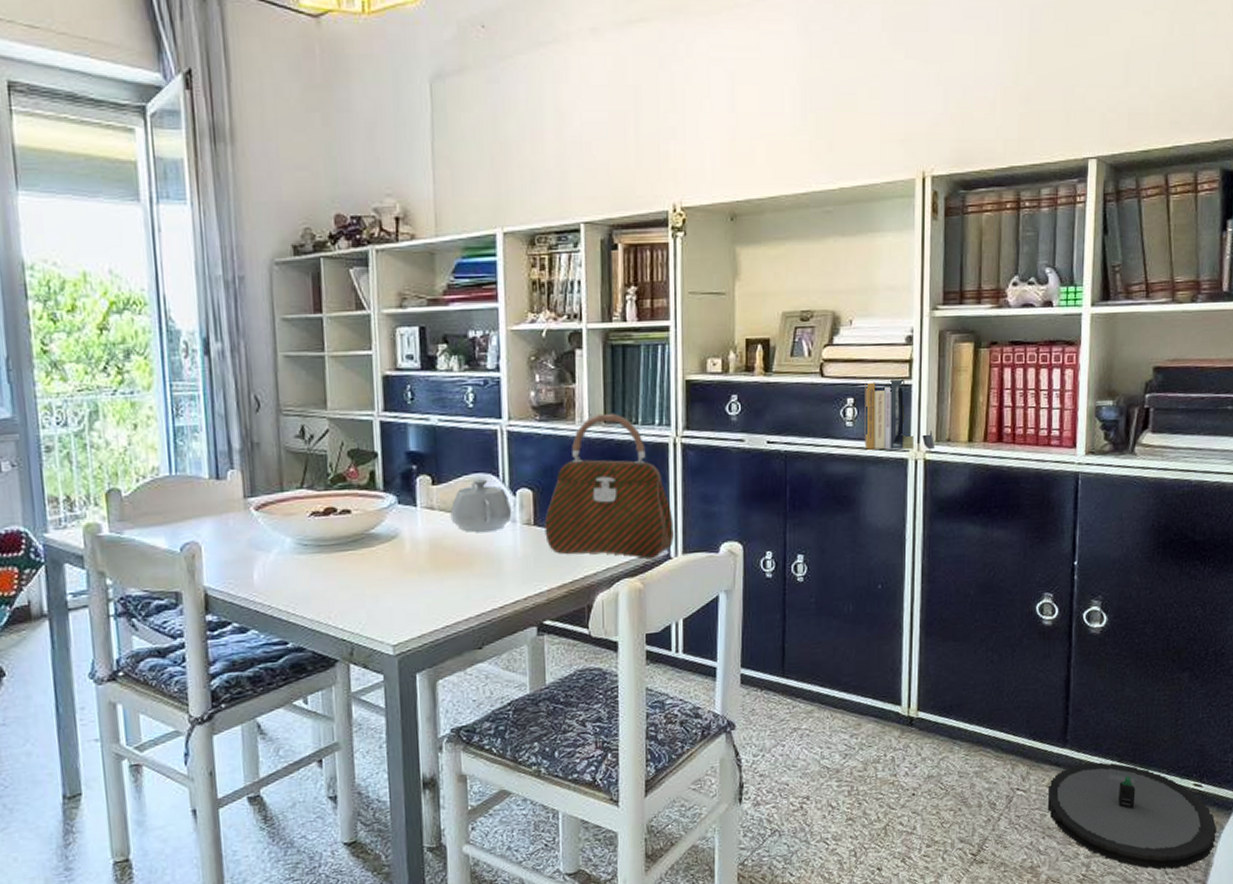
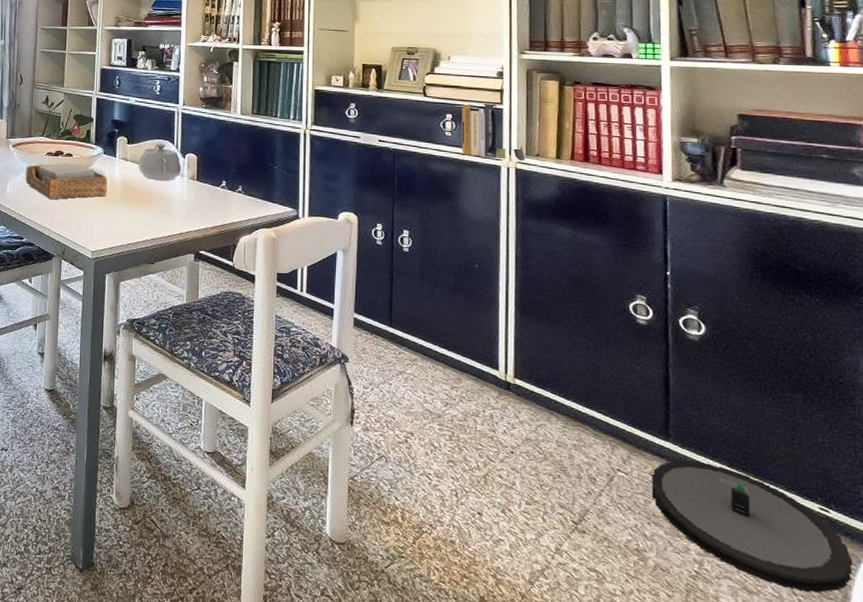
napkin holder: none [280,522,408,580] -> present [25,163,108,199]
handbag: present [544,413,674,559] -> none [204,107,302,216]

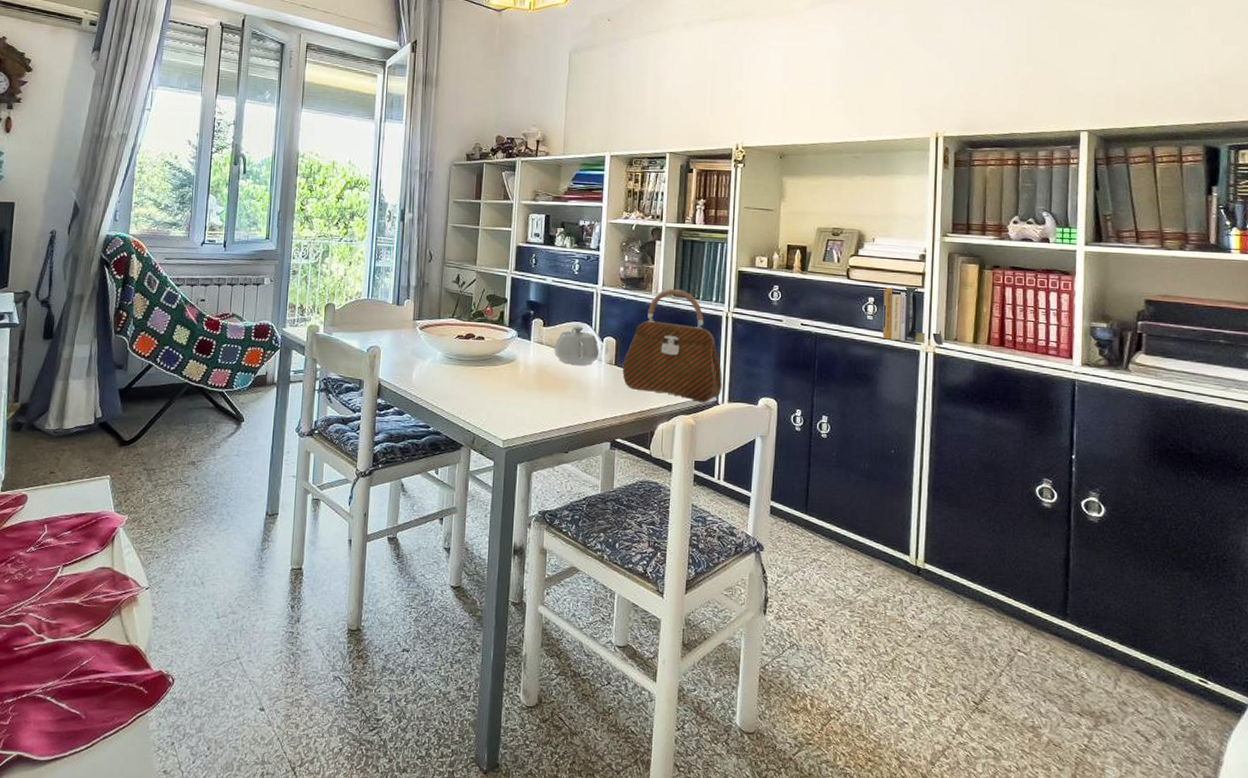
napkin holder: present [25,163,108,199] -> none [433,346,521,385]
handbag: none [204,107,302,216] -> present [622,288,722,402]
robot vacuum: present [651,460,853,594] -> none [1048,638,1225,761]

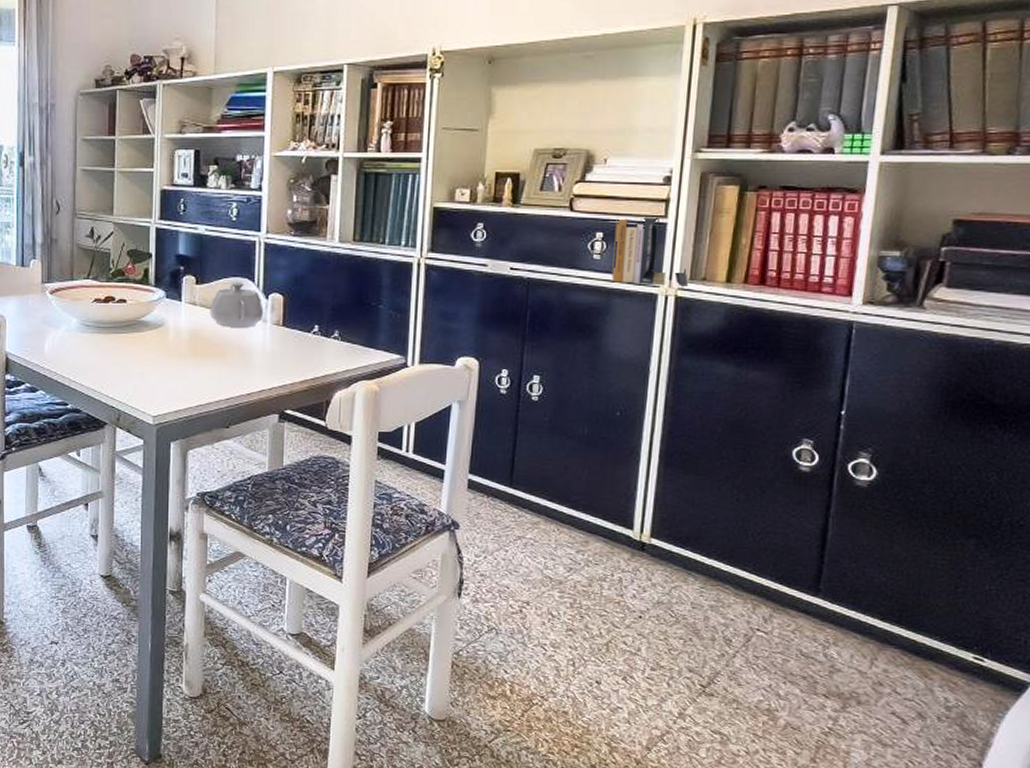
handbag: present [622,288,722,402] -> none [292,232,412,365]

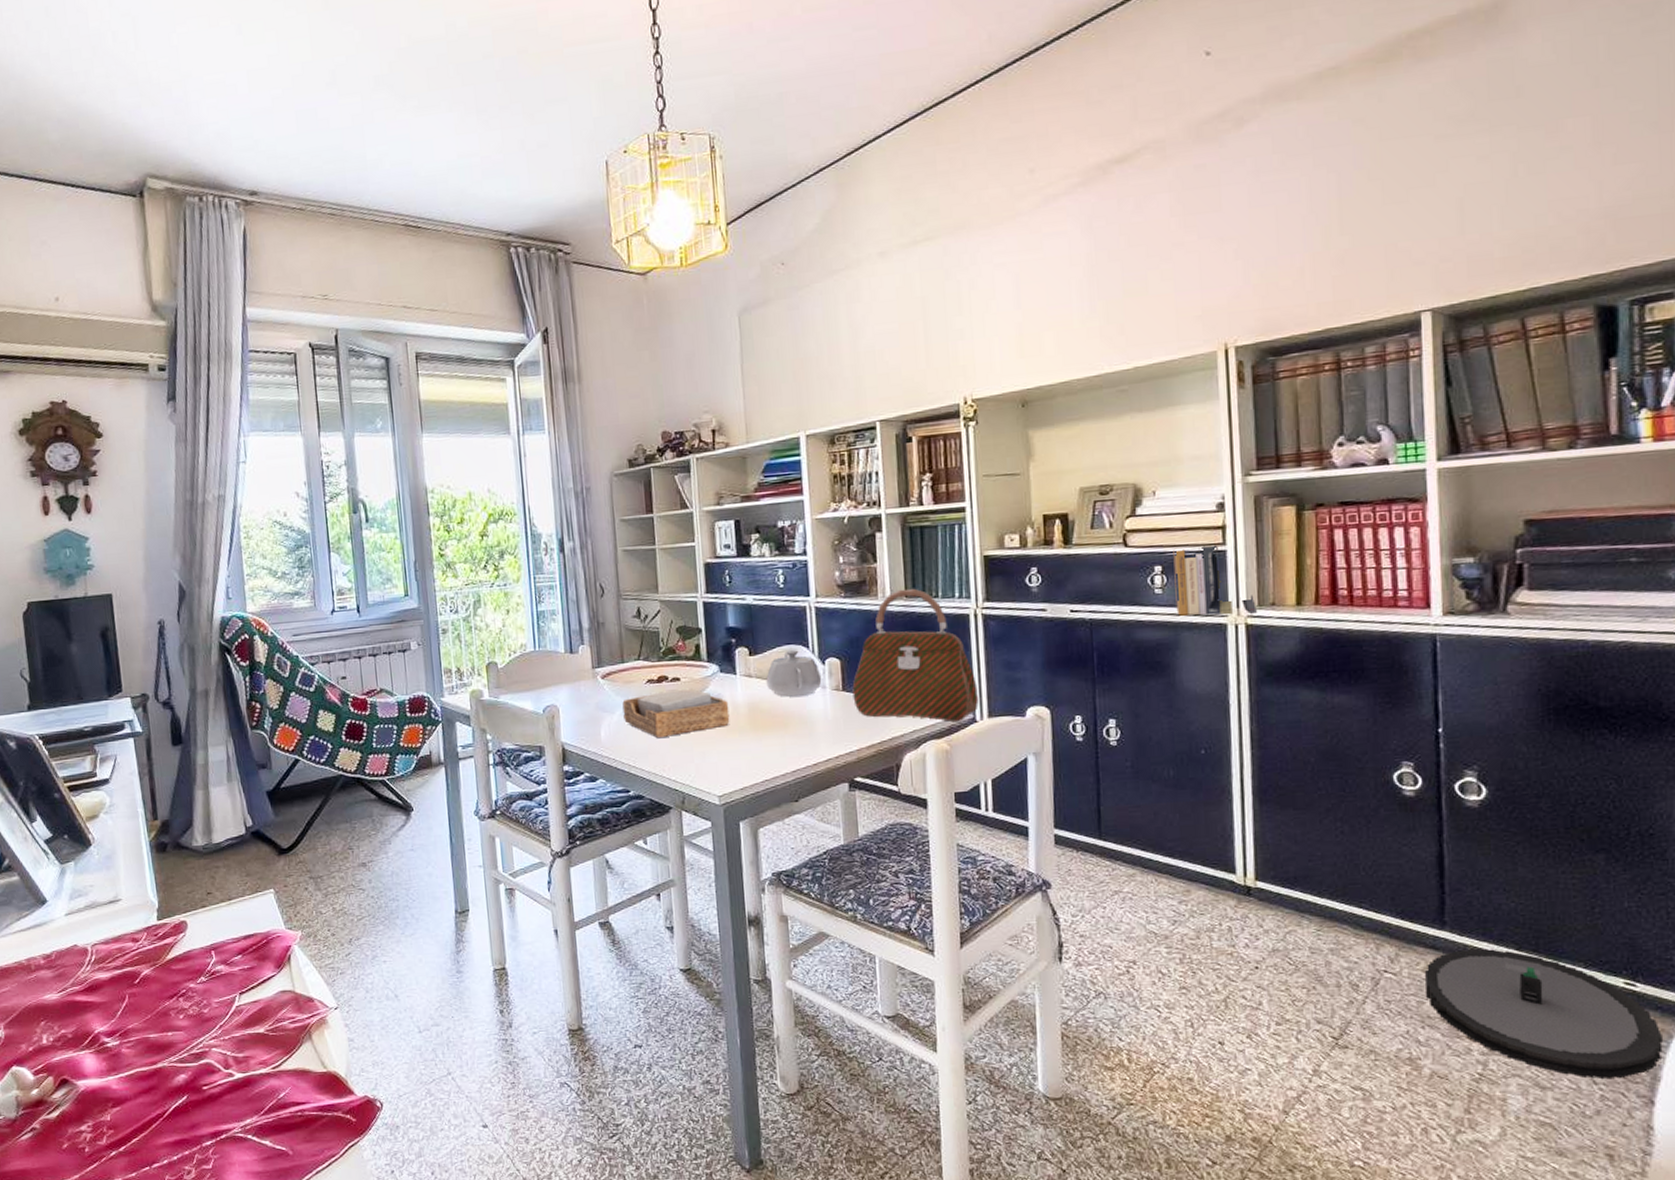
napkin holder: none [68,310,171,355] -> present [622,688,730,738]
handbag: none [292,232,412,365] -> present [852,588,979,722]
robot vacuum: none [791,615,1000,743] -> present [1425,948,1663,1080]

